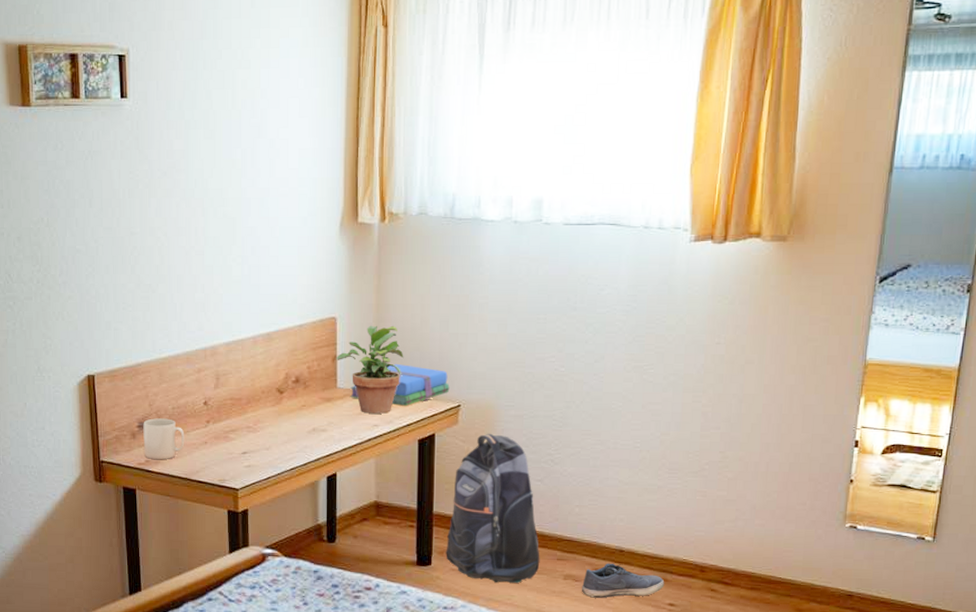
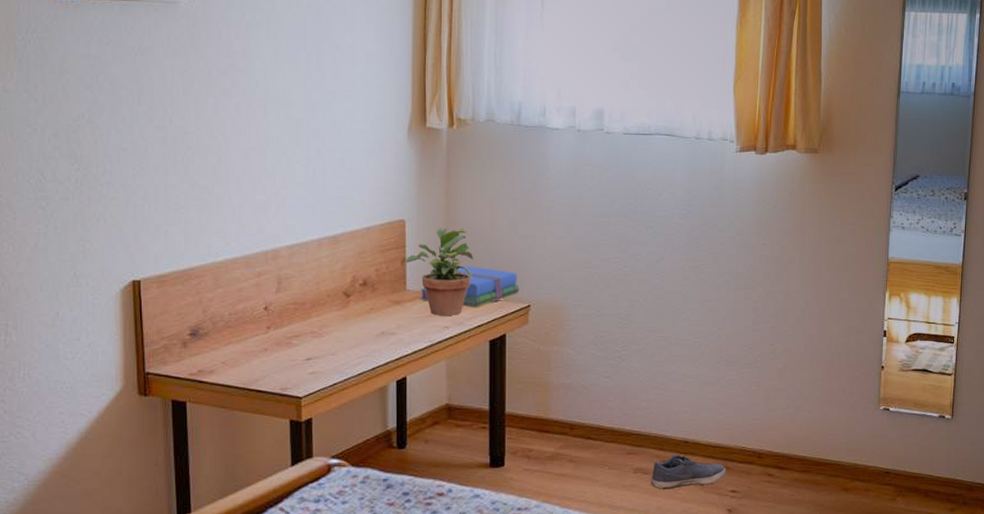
mug: present [143,418,185,459] -> none [196,325,243,369]
backpack: present [446,433,540,583] -> none [519,332,611,481]

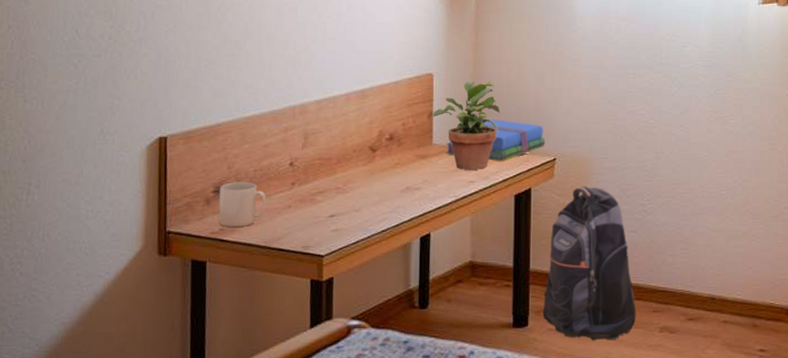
mug: none [196,325,243,369] -> present [218,182,267,227]
backpack: none [519,332,611,481] -> present [542,186,636,341]
shoe: present [650,454,727,490] -> none [676,311,755,349]

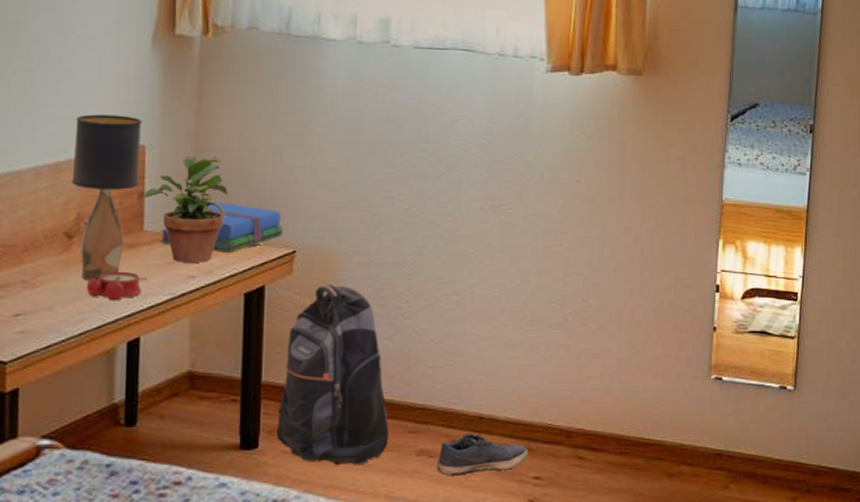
table lamp: none [375,49,431,187] -> present [72,114,143,281]
alarm clock: none [386,178,435,203] -> present [86,271,147,301]
shoe: none [676,311,755,349] -> present [436,433,529,476]

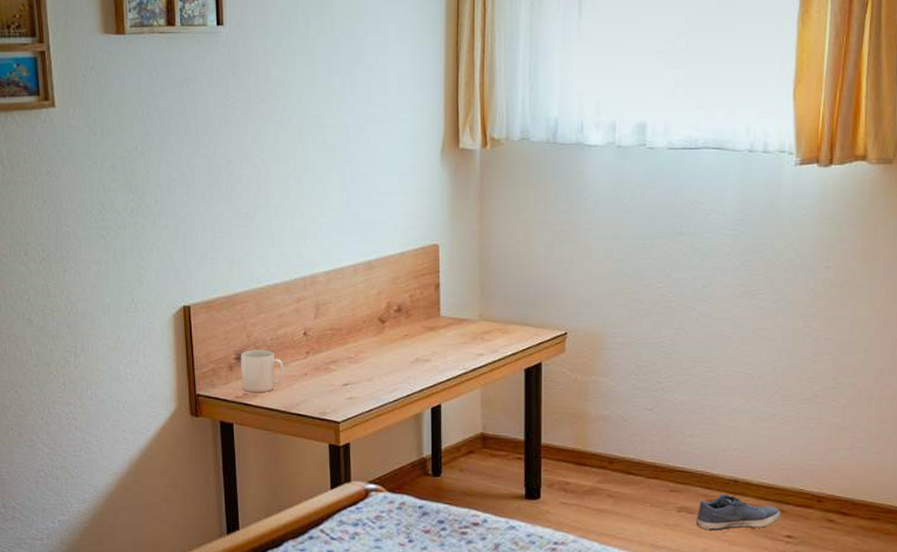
table lamp: present [72,114,143,281] -> none [382,219,436,358]
alarm clock: present [86,271,147,301] -> none [397,349,444,374]
potted plant: present [144,155,228,262] -> none [439,252,508,343]
books: present [159,201,283,254] -> none [453,291,556,335]
backpack: present [276,284,389,466] -> none [555,361,653,517]

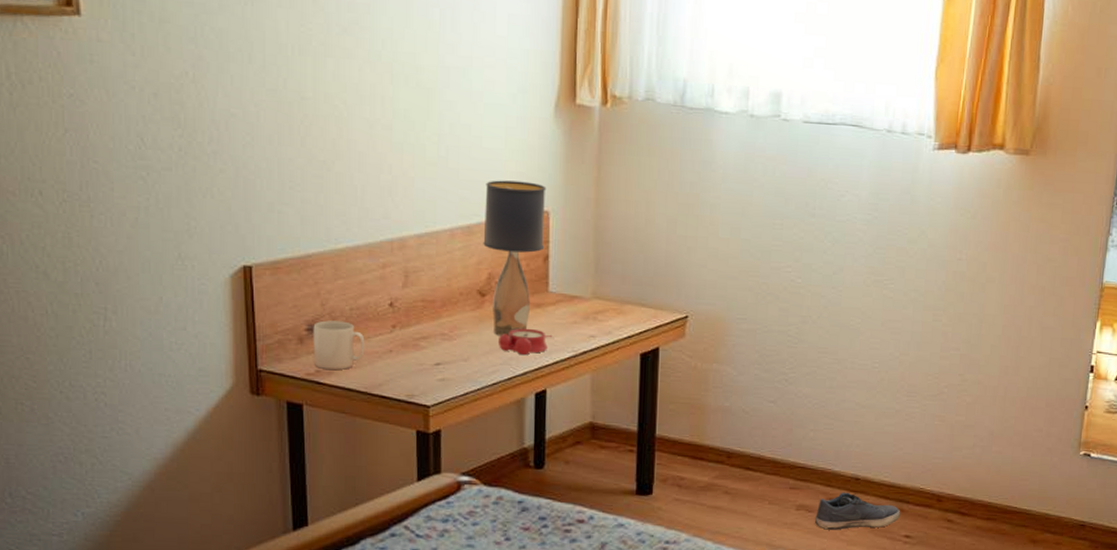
table lamp: none [382,219,436,358] -> present [483,180,547,336]
alarm clock: none [397,349,444,374] -> present [497,328,552,356]

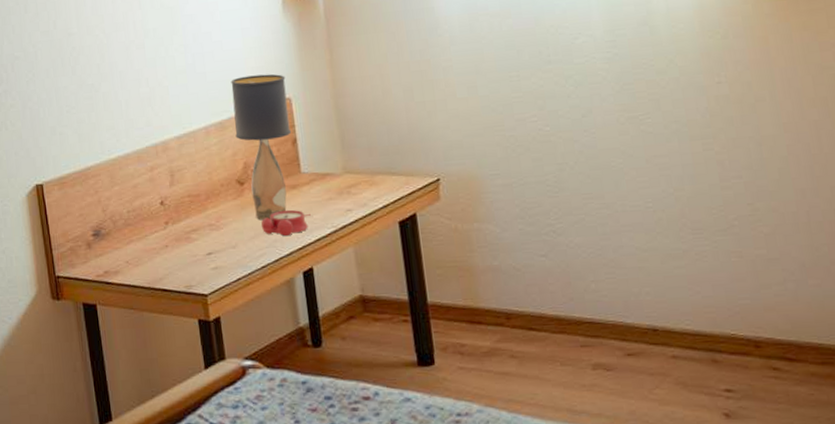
mug: present [313,320,365,370] -> none [98,223,144,270]
shoe: present [814,492,901,530] -> none [615,345,715,390]

